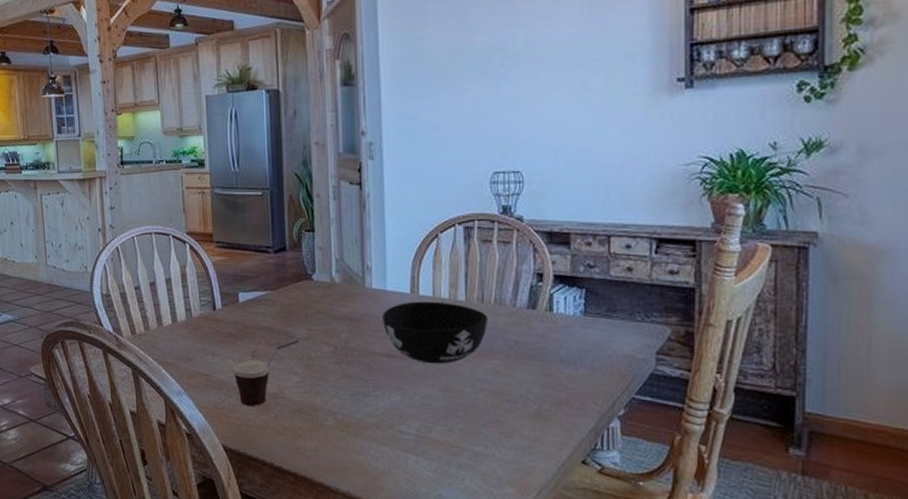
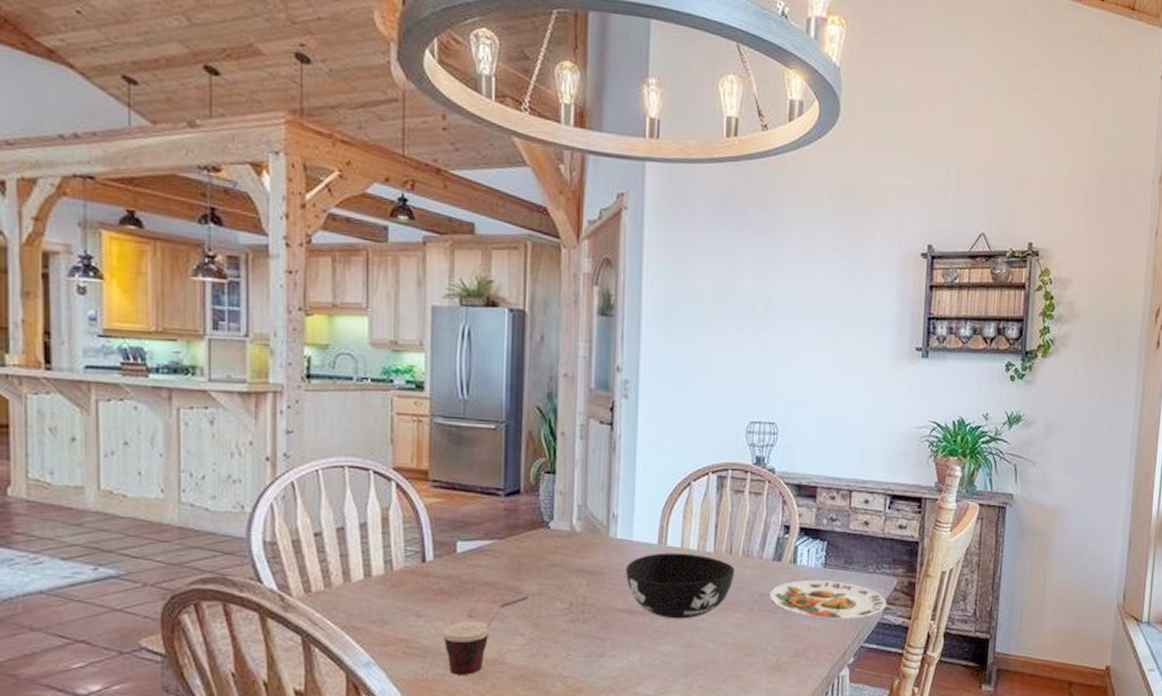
plate: none [526,328,660,369] -> present [770,580,887,619]

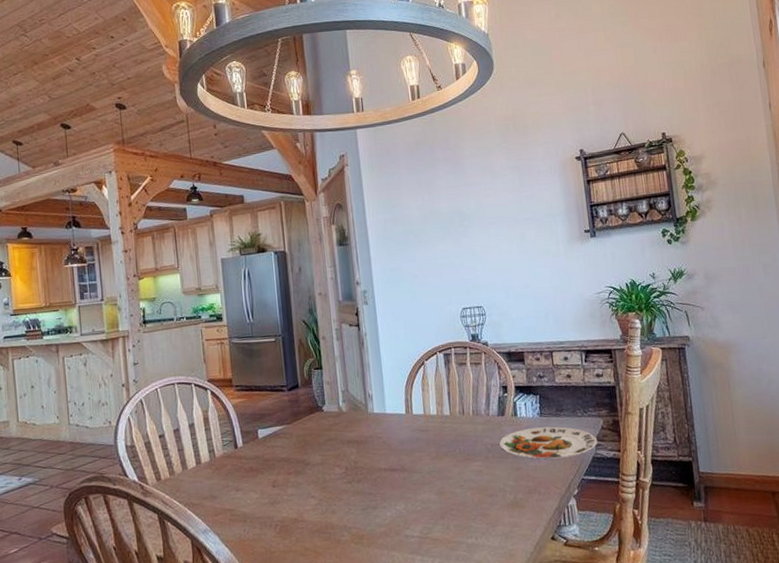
cup: present [442,597,529,675] -> none [255,466,315,534]
bowl: present [625,552,736,619] -> none [383,418,469,472]

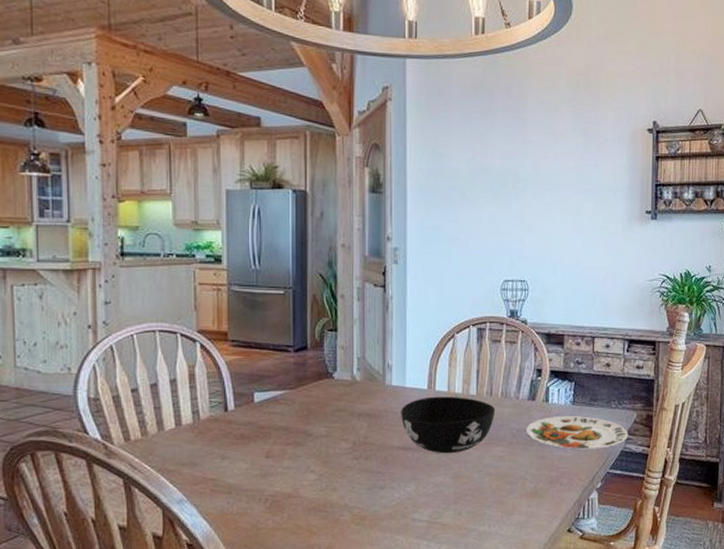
bowl: none [383,418,469,472] -> present [400,396,496,454]

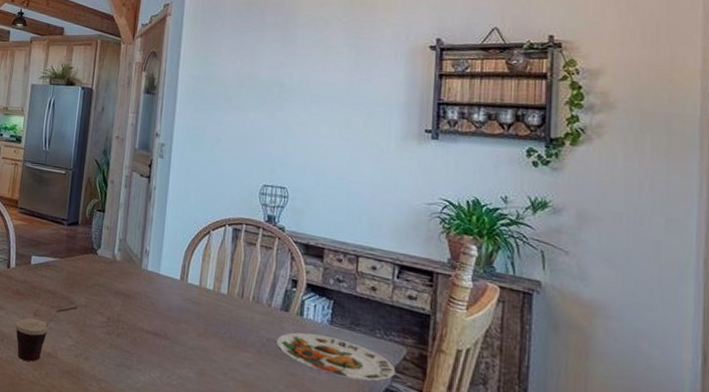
cup: none [244,438,317,508] -> present [15,306,78,362]
bowl: present [400,396,496,454] -> none [152,287,246,350]

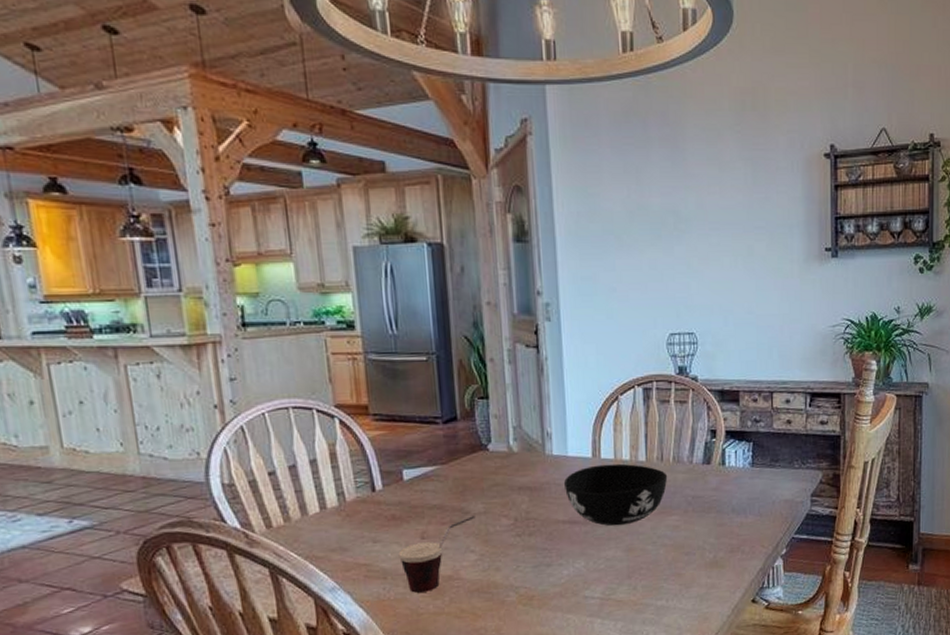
bowl: none [152,287,246,350] -> present [563,463,668,526]
plate: present [277,332,396,381] -> none [702,478,814,515]

